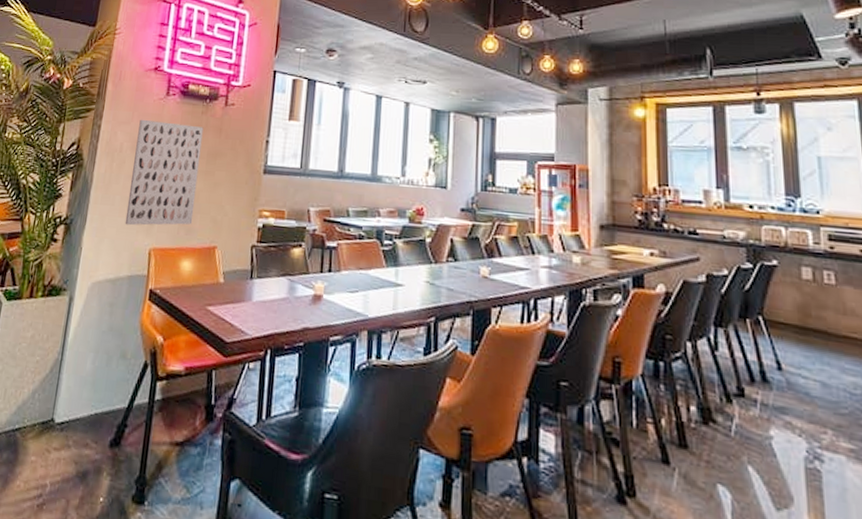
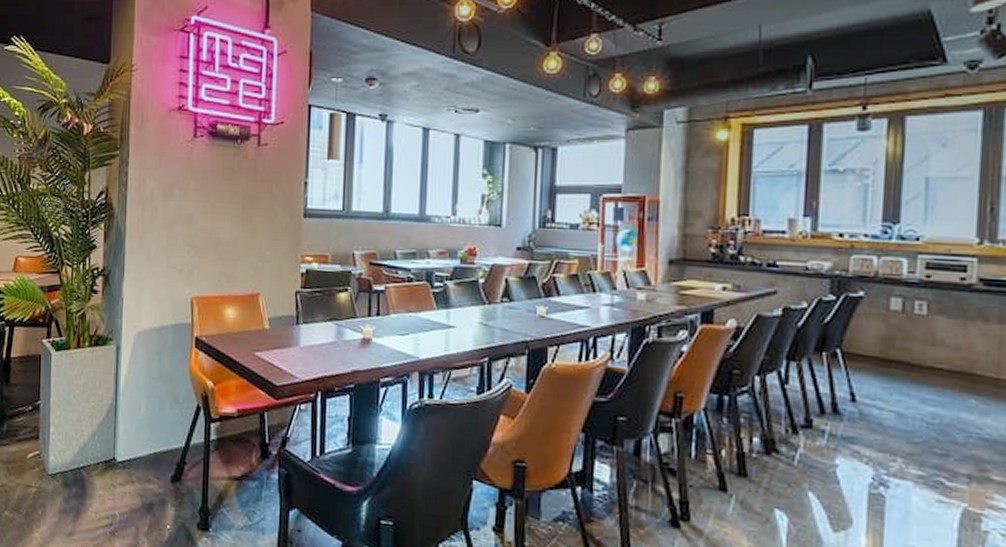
wall art: present [125,119,204,226] -> none [163,164,237,275]

